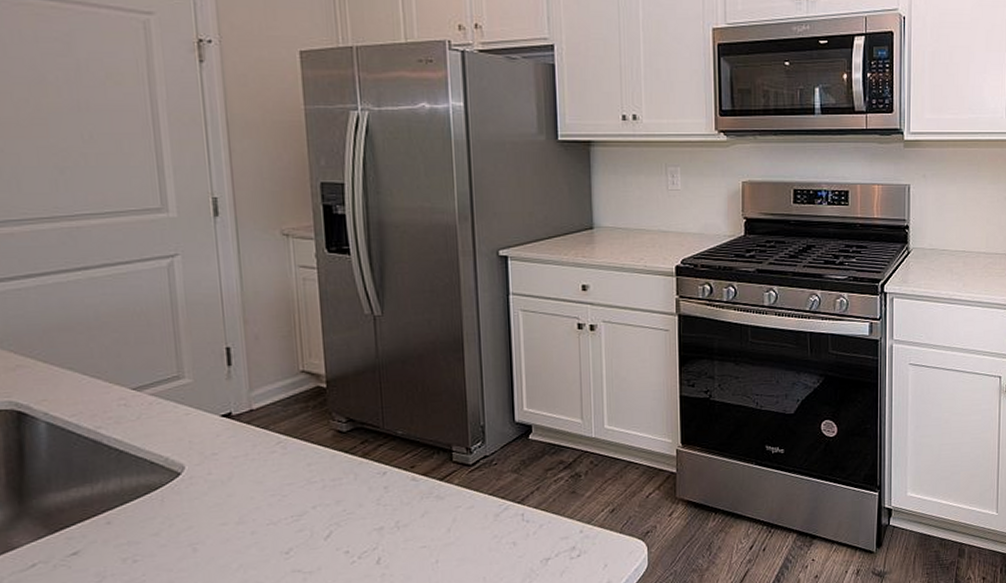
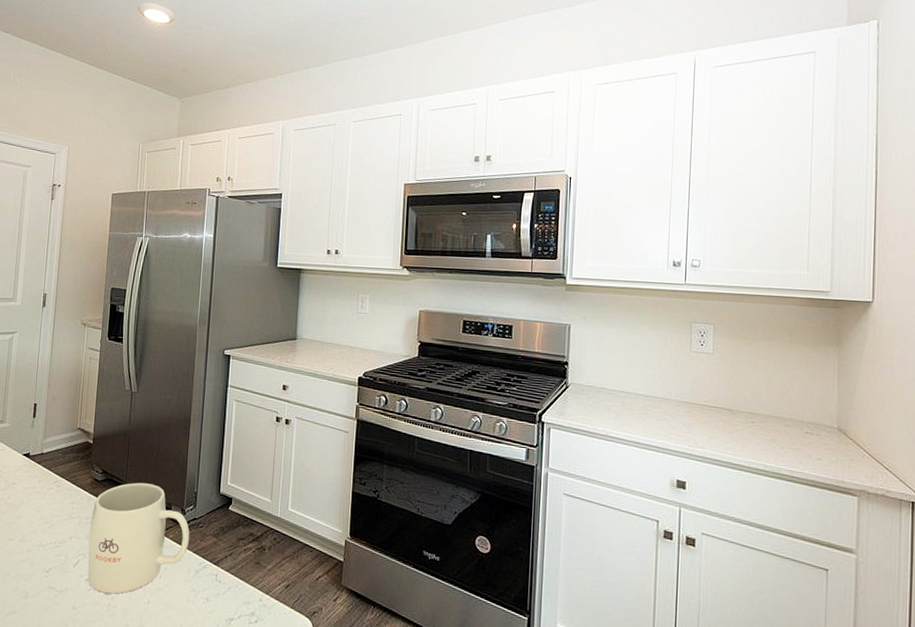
mug: none [339,424,482,563] -> present [88,482,190,594]

